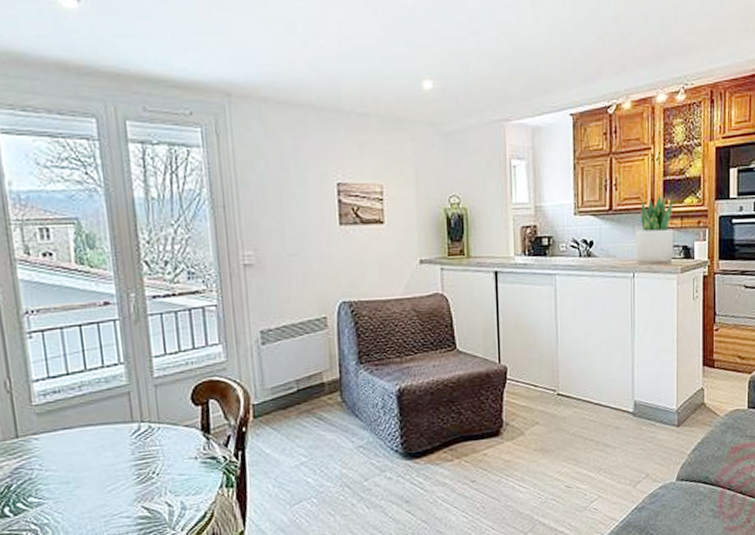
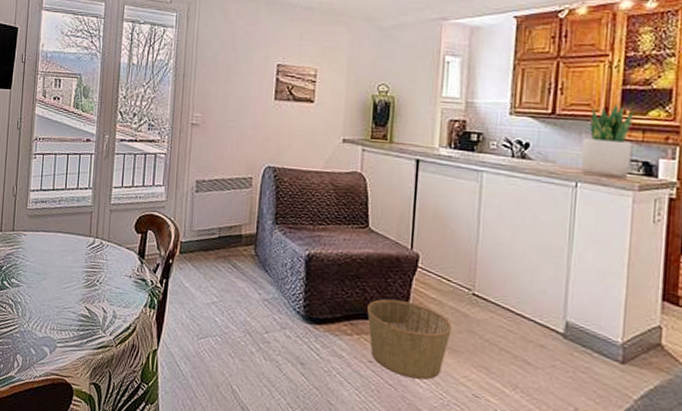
basket: none [464,414,543,487] -> present [367,298,452,380]

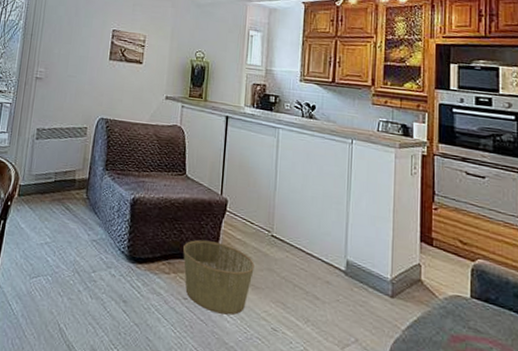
planter: present [580,104,635,181] -> none [355,76,394,139]

